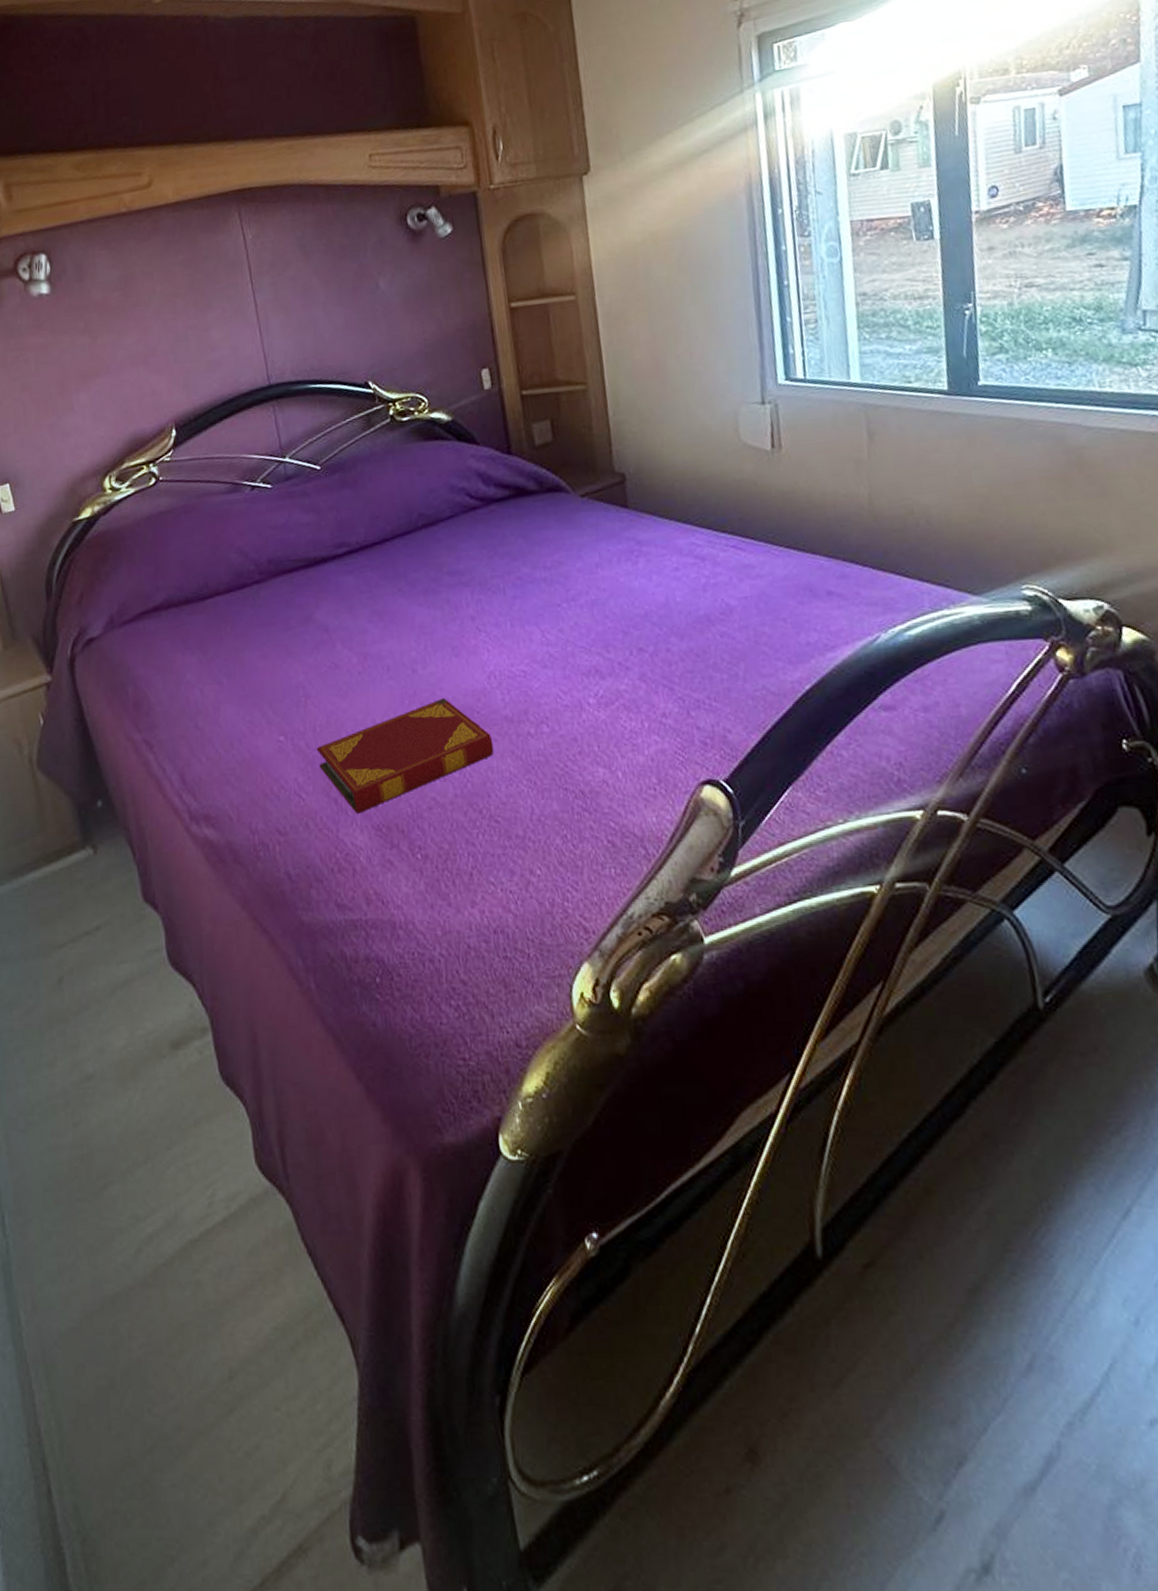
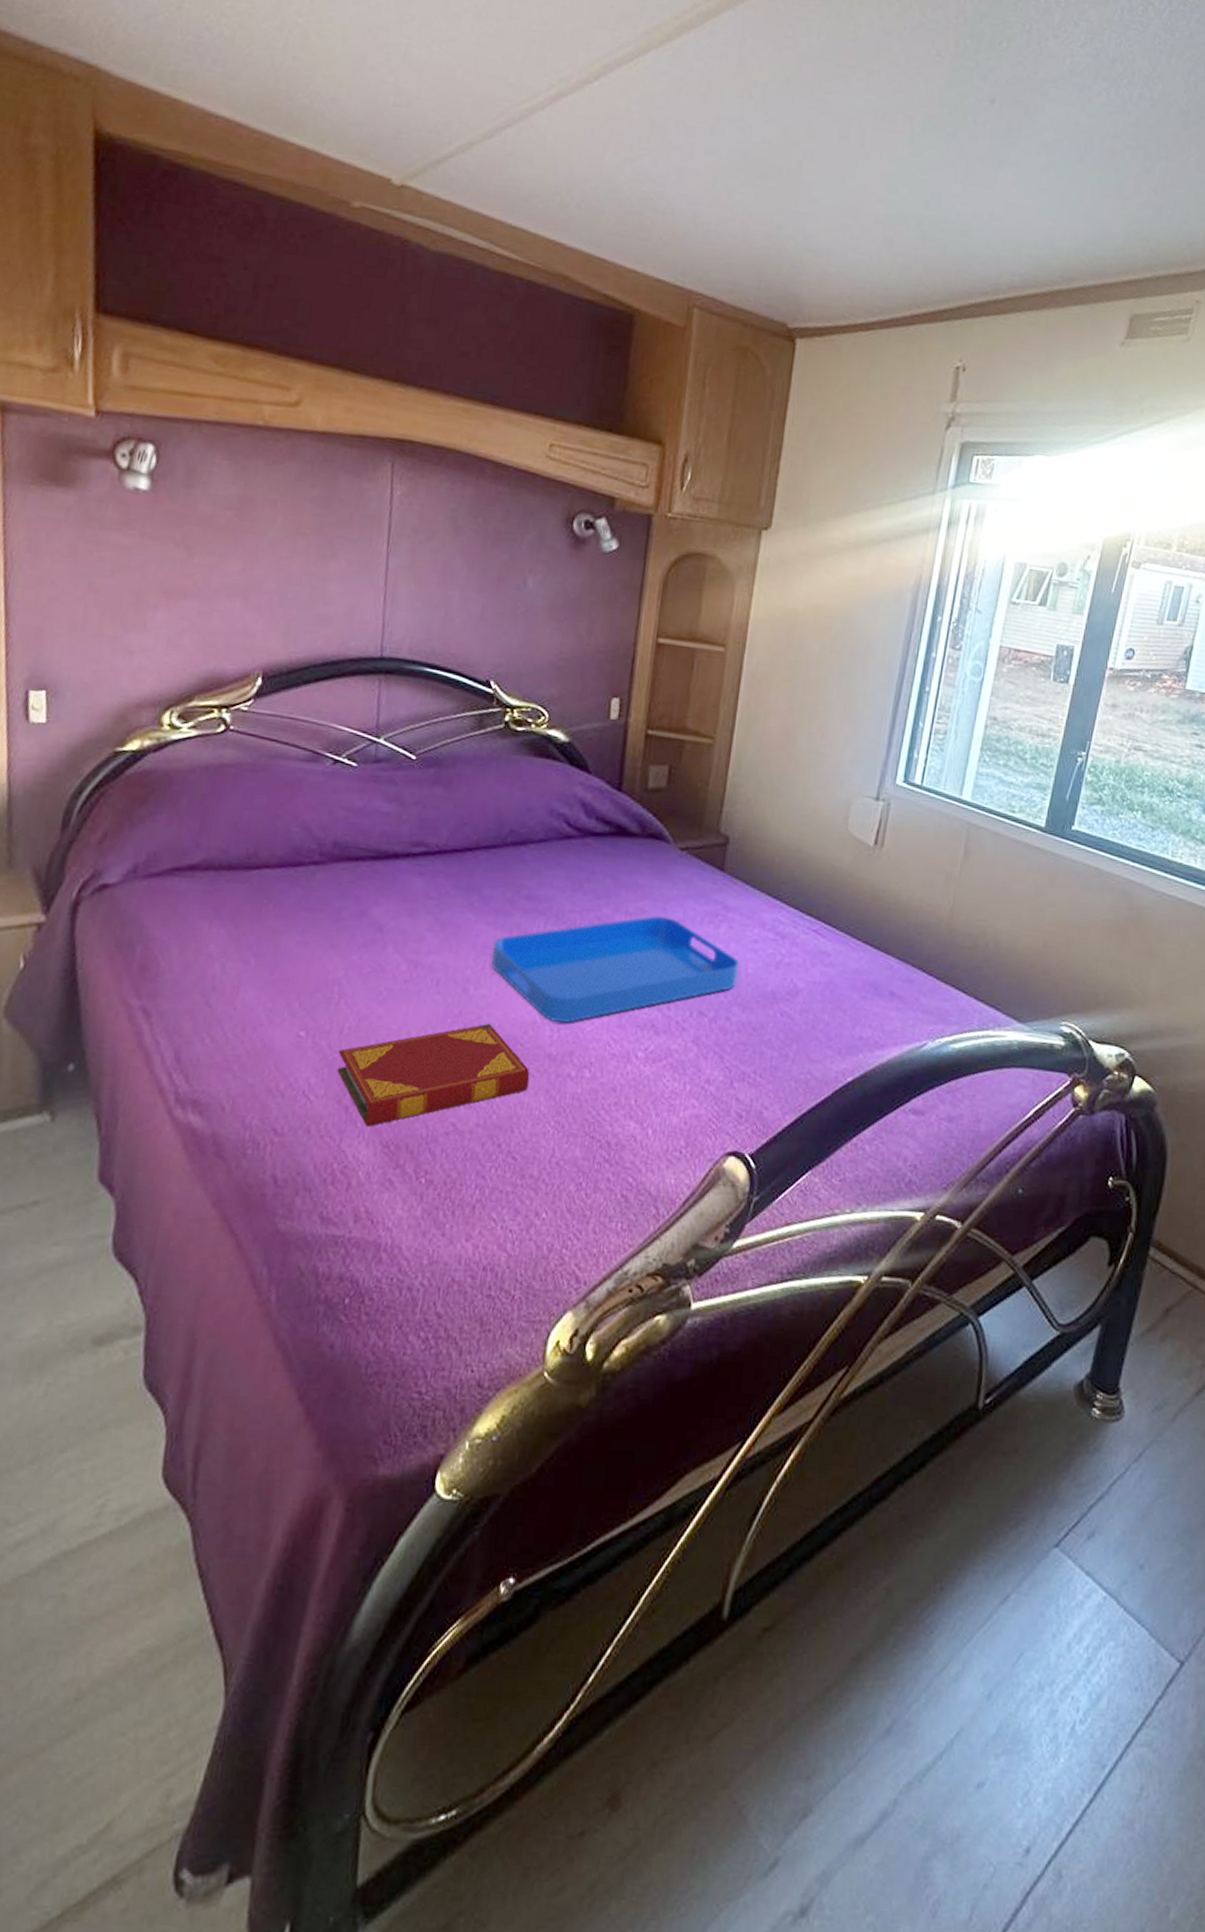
serving tray: none [429,562,669,685] -> present [491,915,739,1023]

